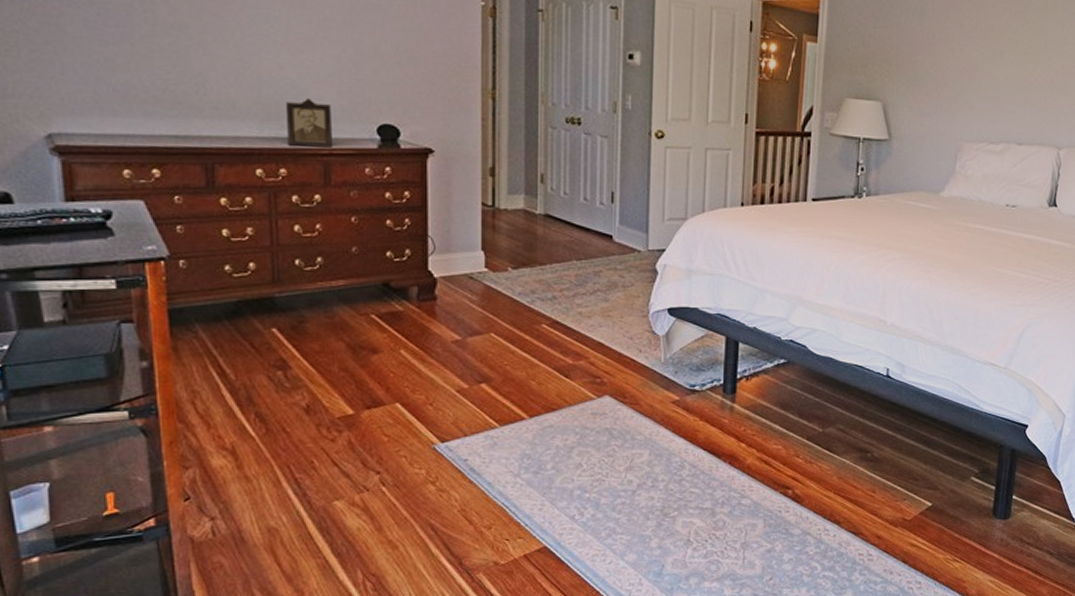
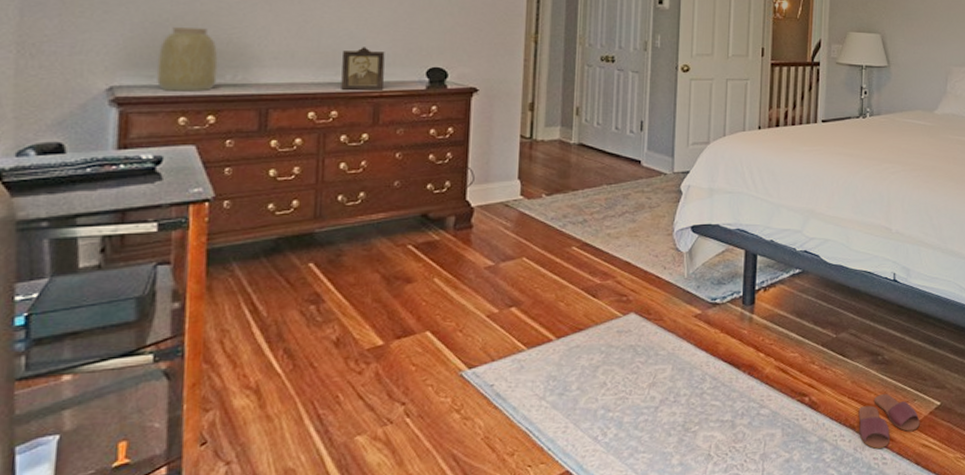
vase: none [92,70,157,143] -> present [155,27,219,92]
slippers: none [844,491,909,546] -> present [858,393,920,449]

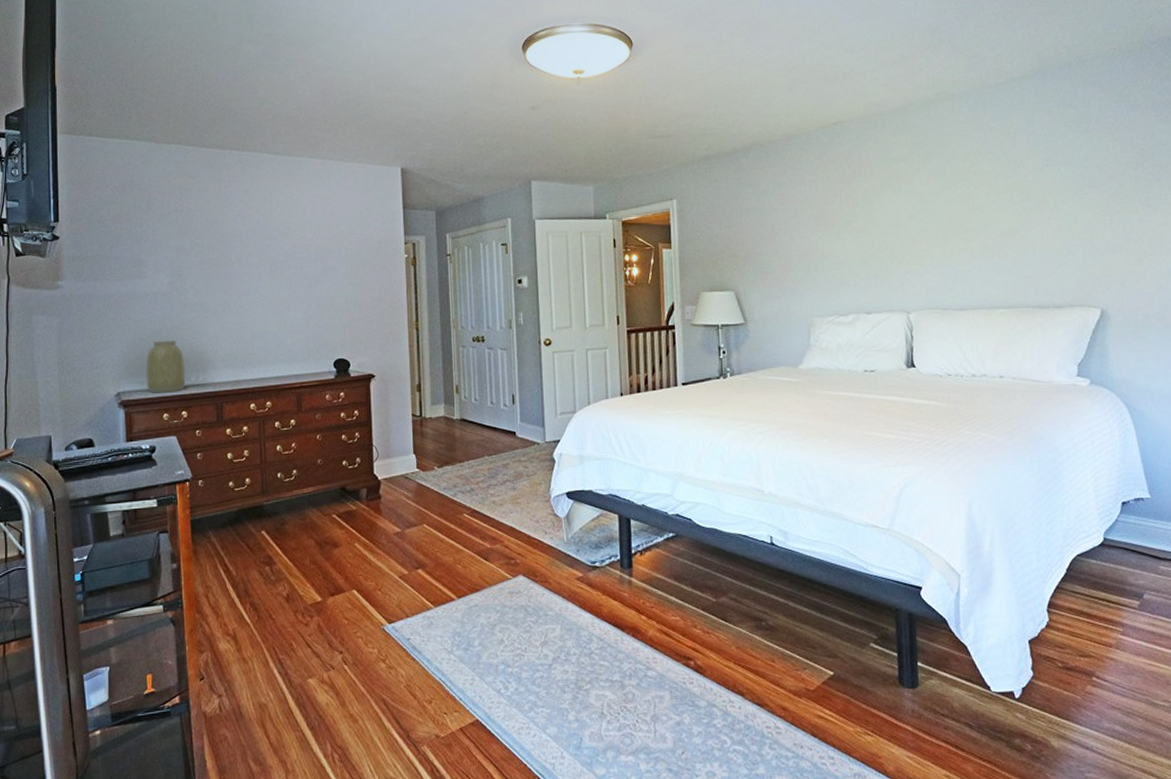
photo frame: present [341,47,385,92] -> none [271,345,303,385]
slippers: present [858,393,920,449] -> none [746,660,813,718]

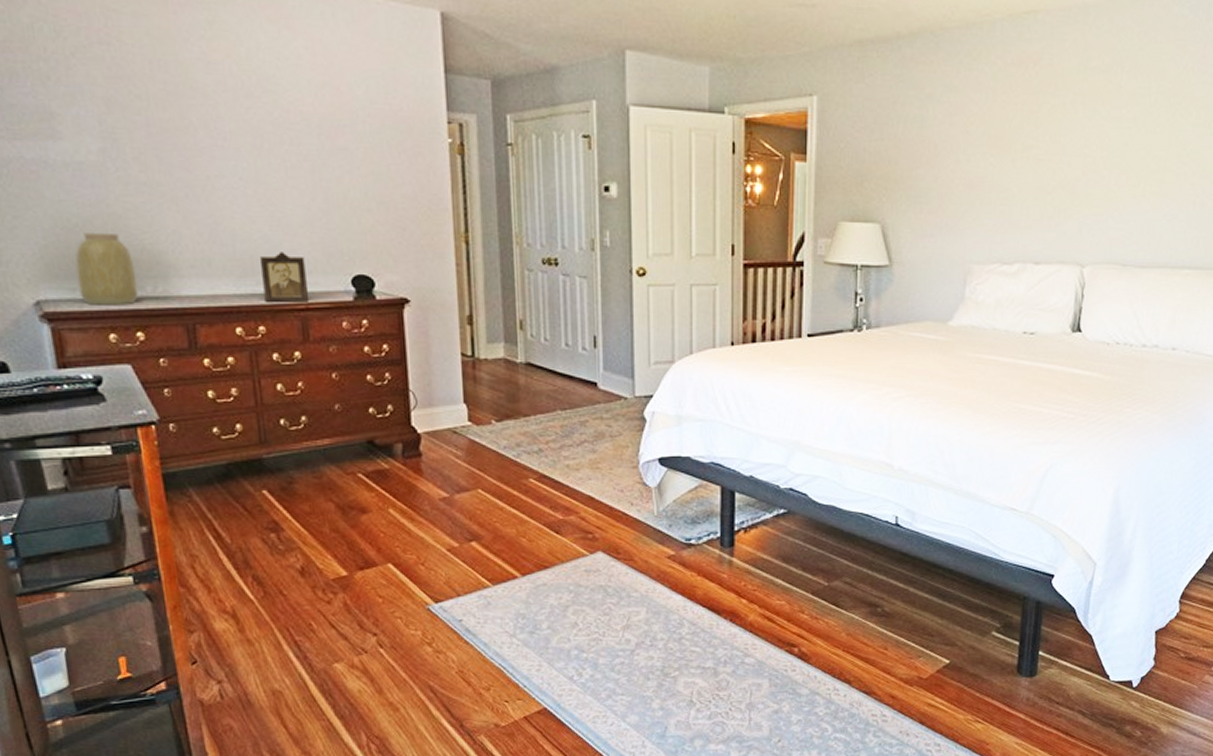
photo frame: none [271,345,303,385] -> present [261,252,310,304]

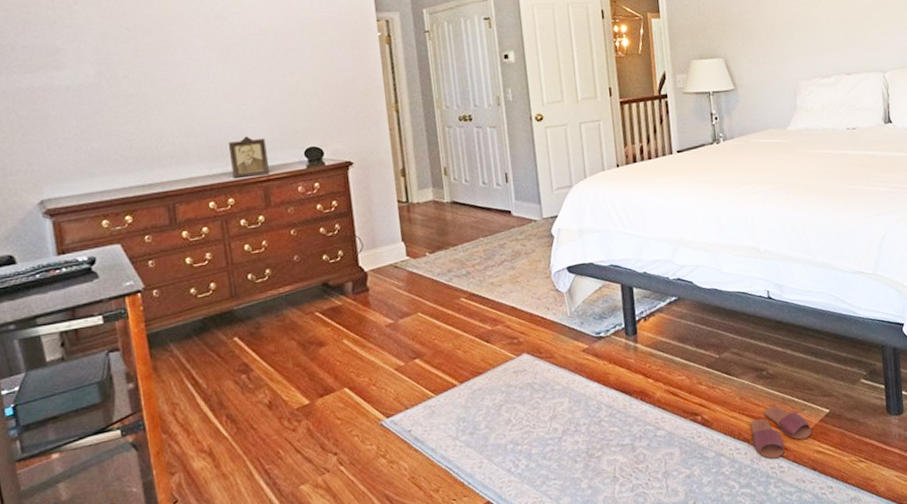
vase: present [74,233,139,306] -> none [74,138,127,199]
slippers: none [854,647,925,706] -> present [750,405,812,459]

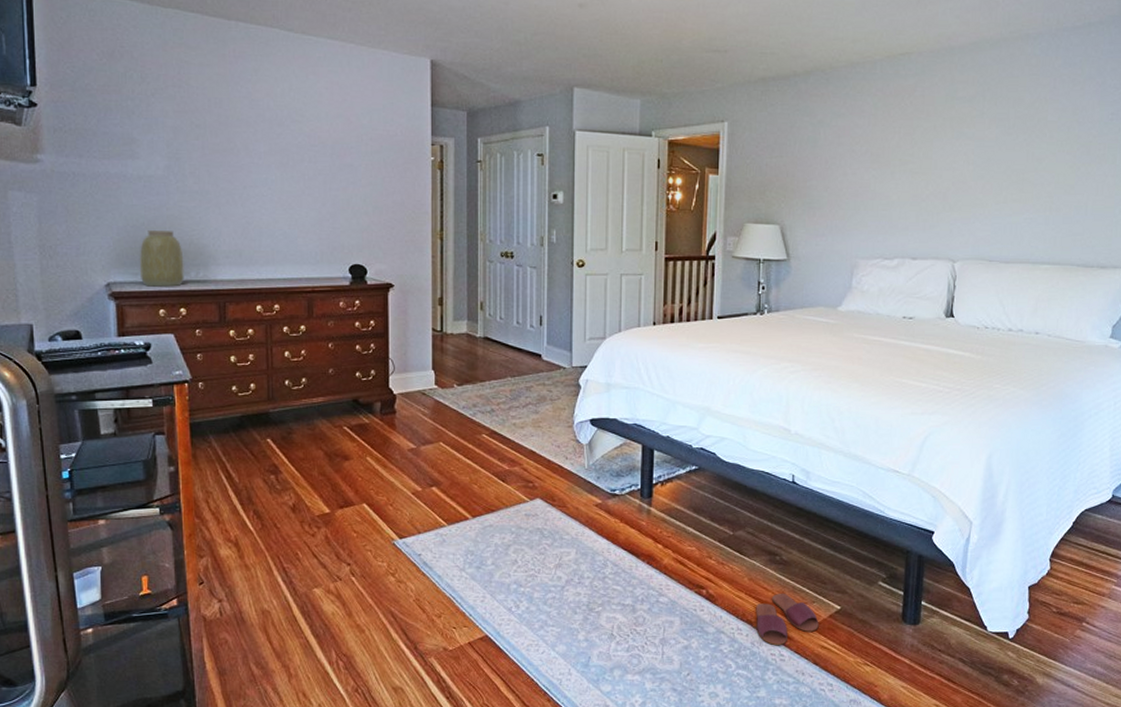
vase: none [74,138,127,199] -> present [139,230,184,287]
photo frame: present [229,136,270,180] -> none [280,246,315,287]

